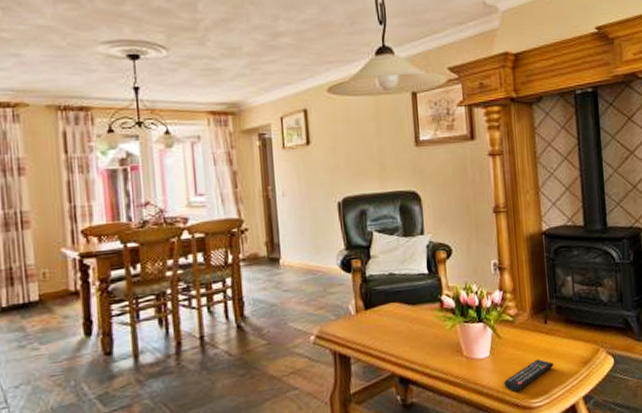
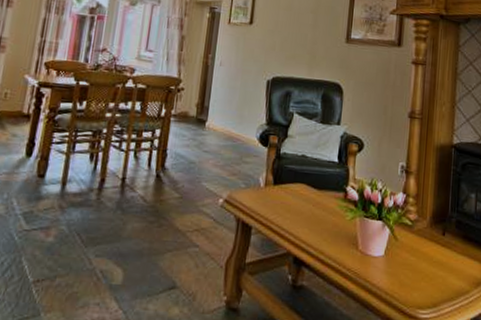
remote control: present [504,359,554,392] -> none [393,269,446,299]

